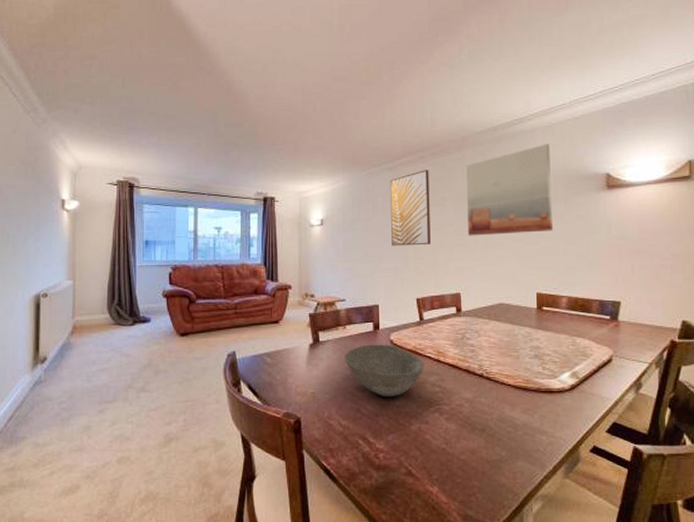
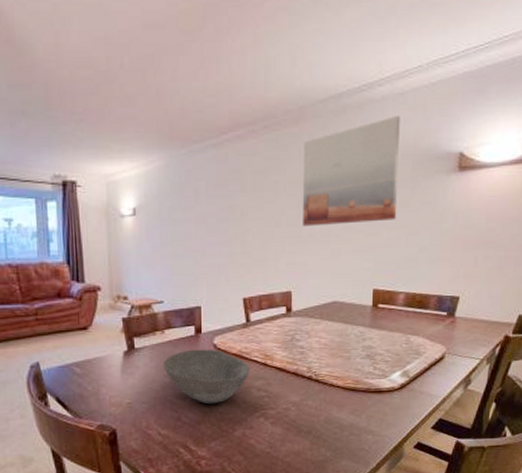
wall art: present [389,170,431,246] -> none [214,147,261,239]

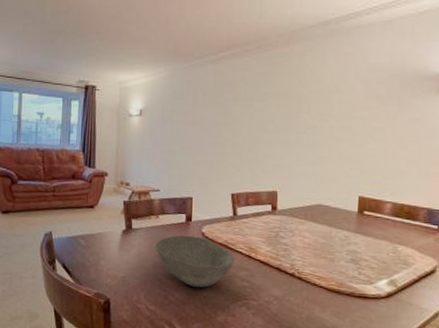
wall art: present [302,116,400,227] -> none [289,40,388,134]

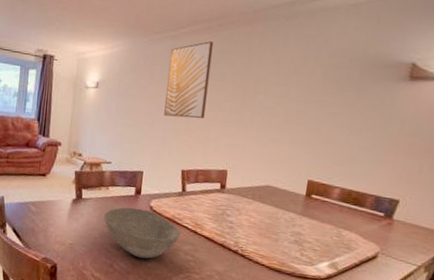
wall art: none [210,64,254,141] -> present [164,41,214,119]

